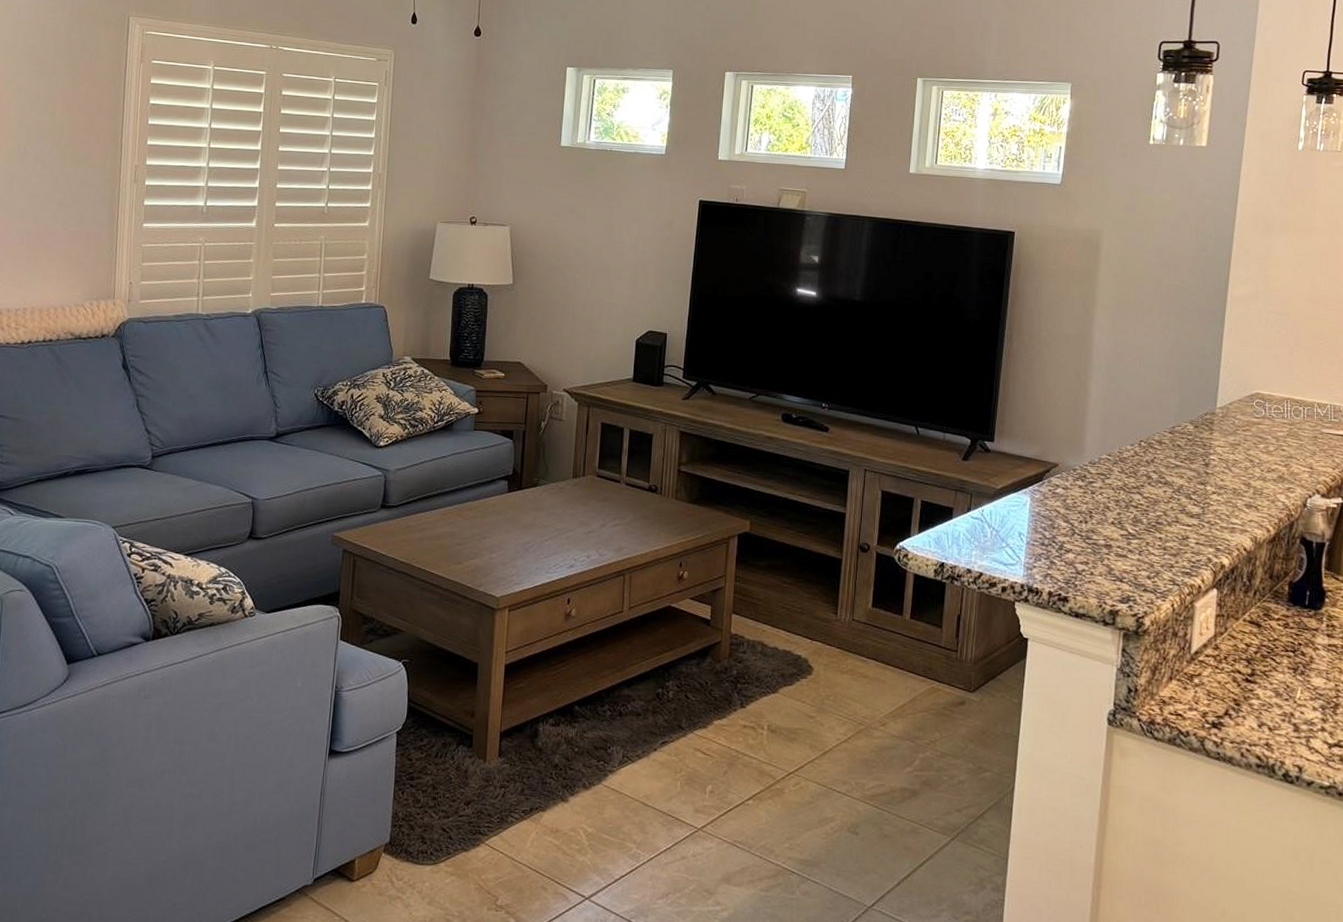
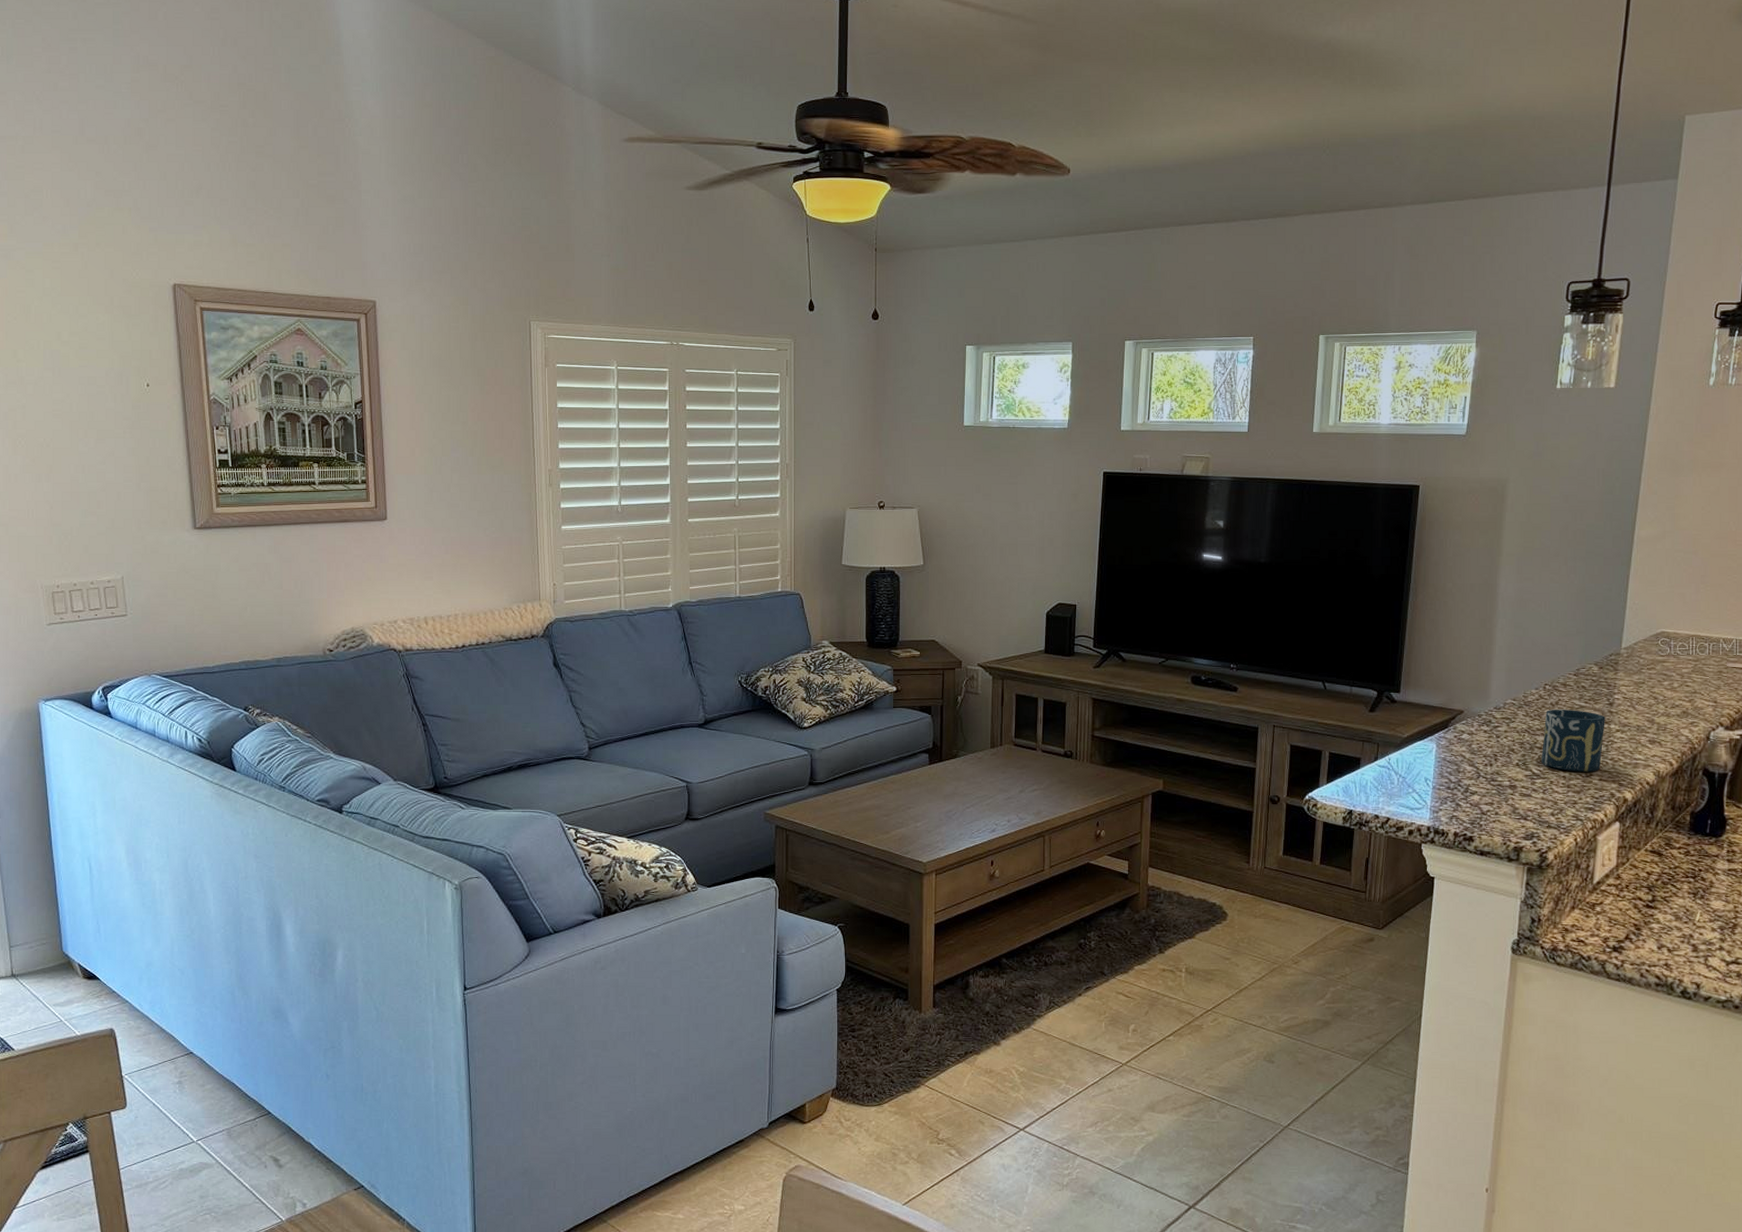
cup: none [1136,467,1201,535] -> present [1541,709,1605,772]

